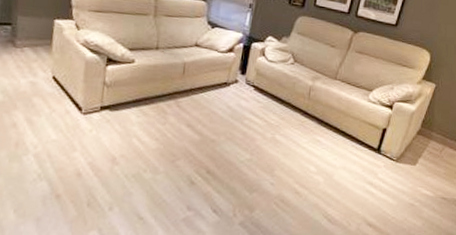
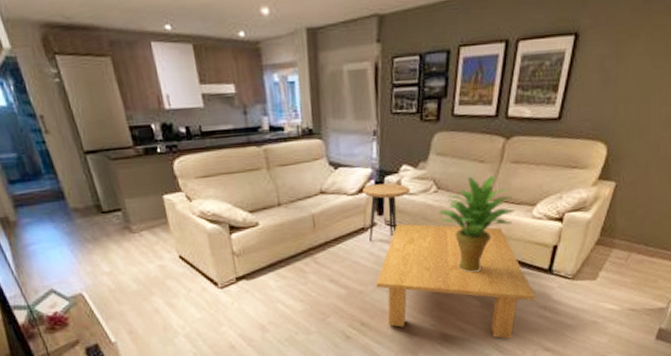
coffee table: none [228,85,365,209] -> present [376,223,536,339]
side table: none [230,47,272,96] -> present [363,183,411,242]
potted plant: none [292,56,355,141] -> present [438,175,515,273]

